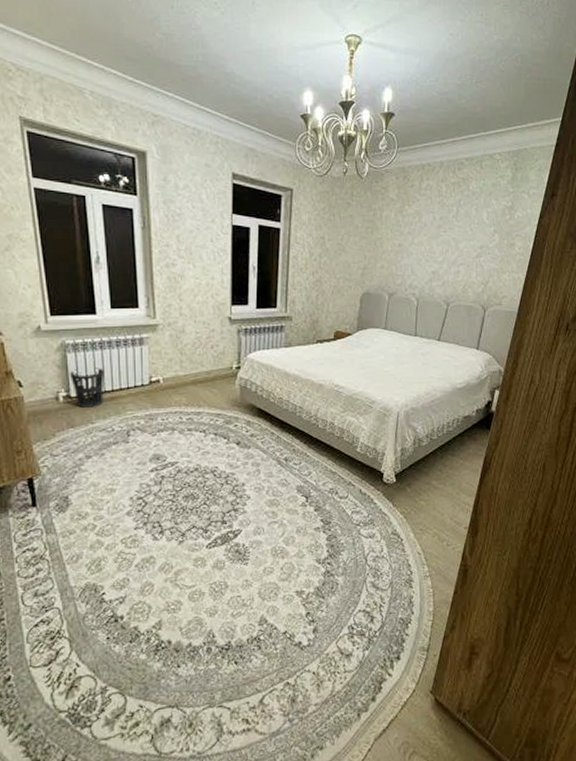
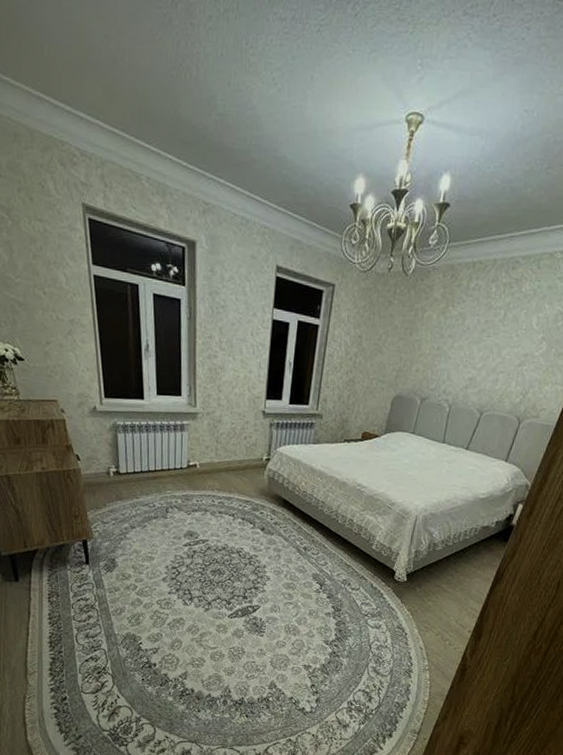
wastebasket: present [69,367,104,408] -> none [119,448,149,484]

